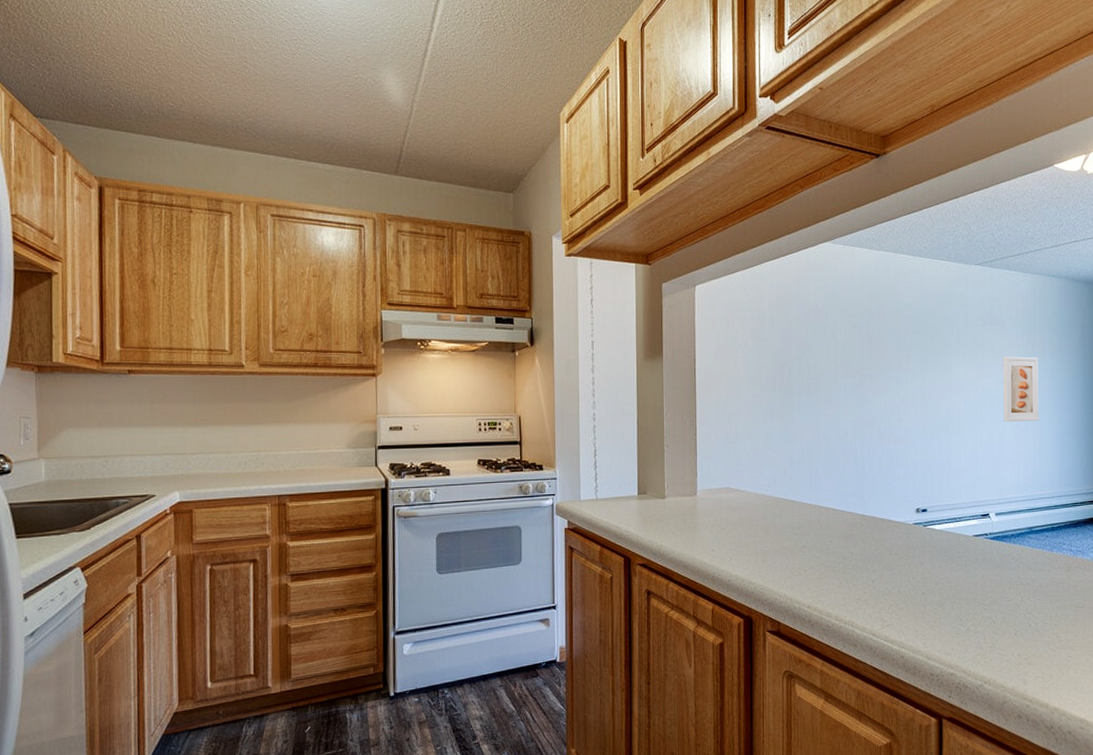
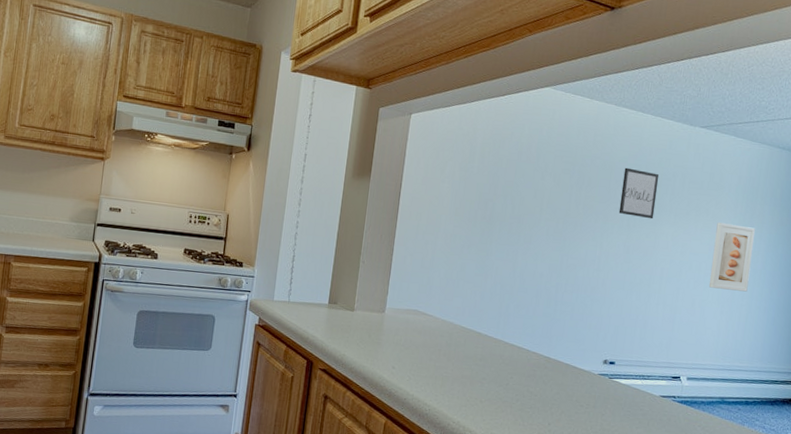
wall art: none [910,314,944,362] -> present [618,167,659,219]

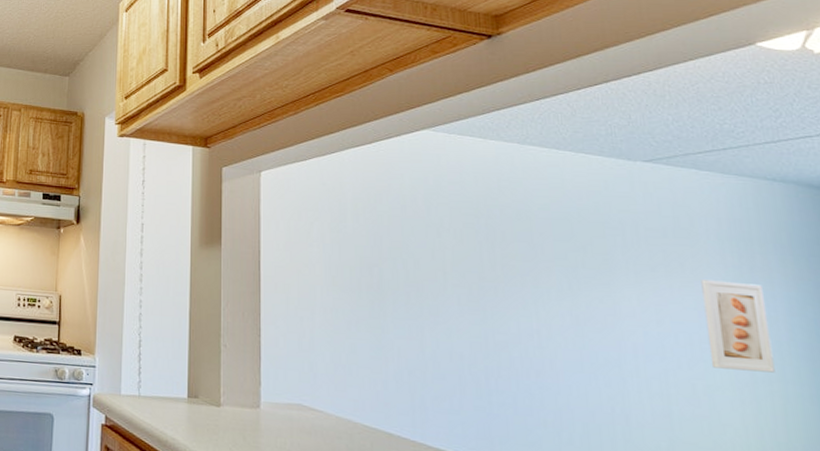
wall art: present [618,167,659,219] -> none [548,216,605,280]

